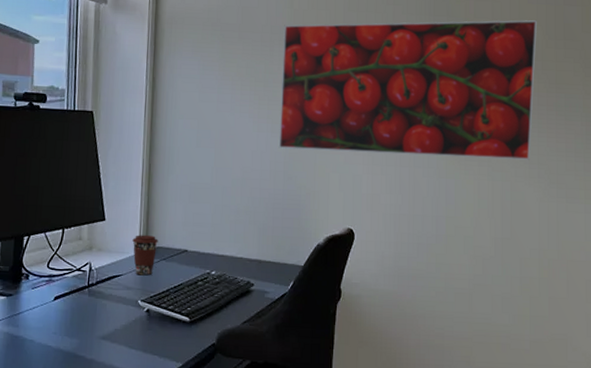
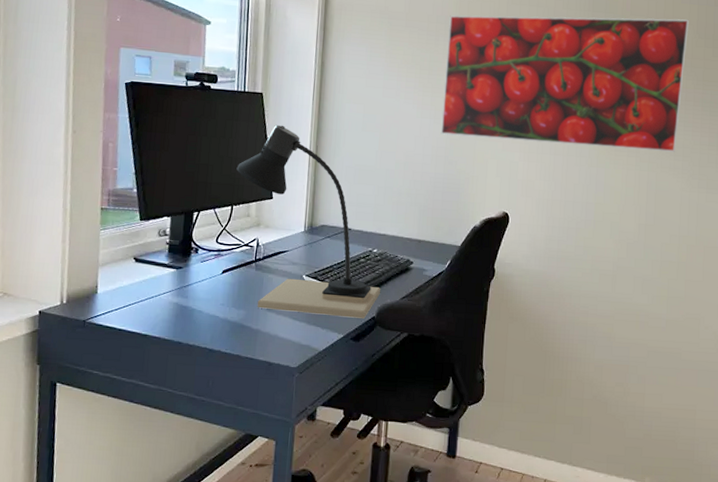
desk lamp: none [67,143,220,345] -> present [236,124,380,319]
coffee cup: present [132,235,158,276] -> none [298,213,323,252]

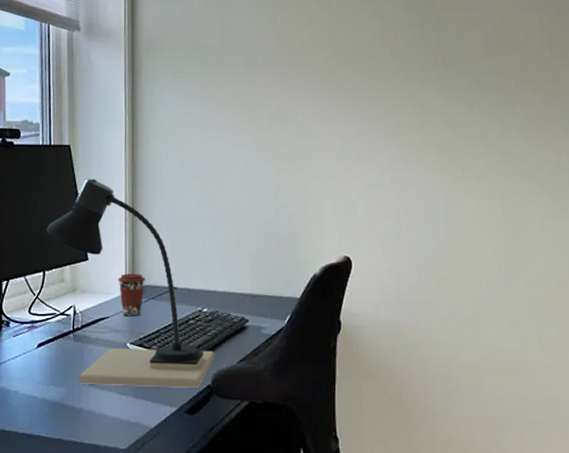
coffee cup: none [298,213,323,252] -> present [118,274,145,317]
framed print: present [440,15,690,152] -> none [267,29,531,176]

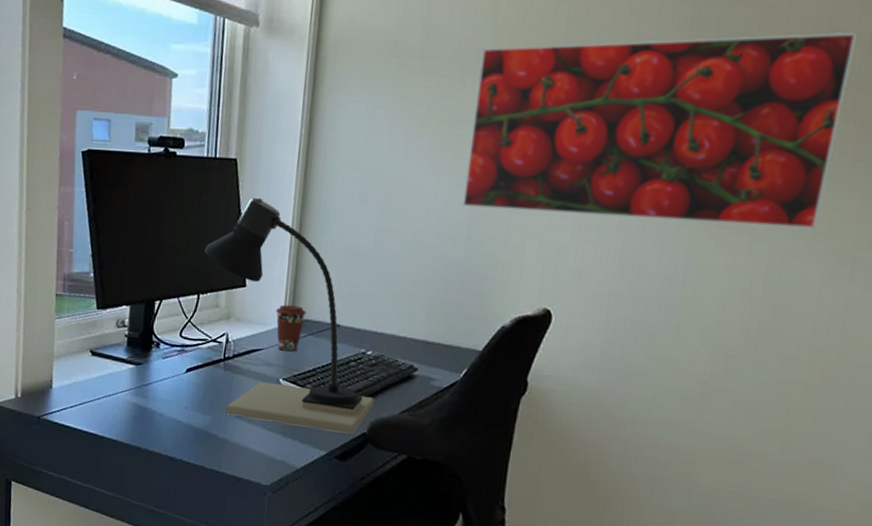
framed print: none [267,29,531,176] -> present [462,32,858,229]

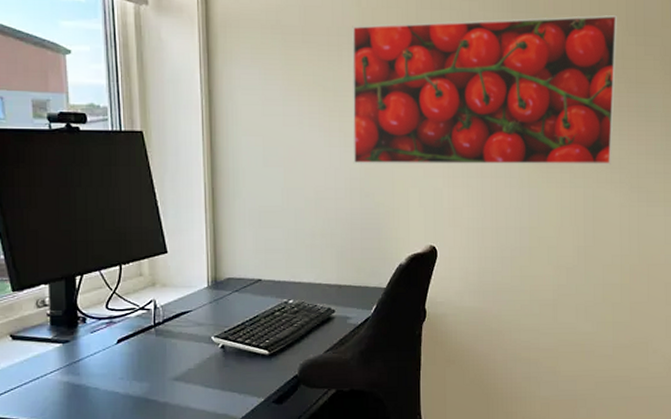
desk lamp: present [204,197,374,434] -> none [121,167,301,379]
coffee cup: present [276,304,306,352] -> none [200,266,229,310]

